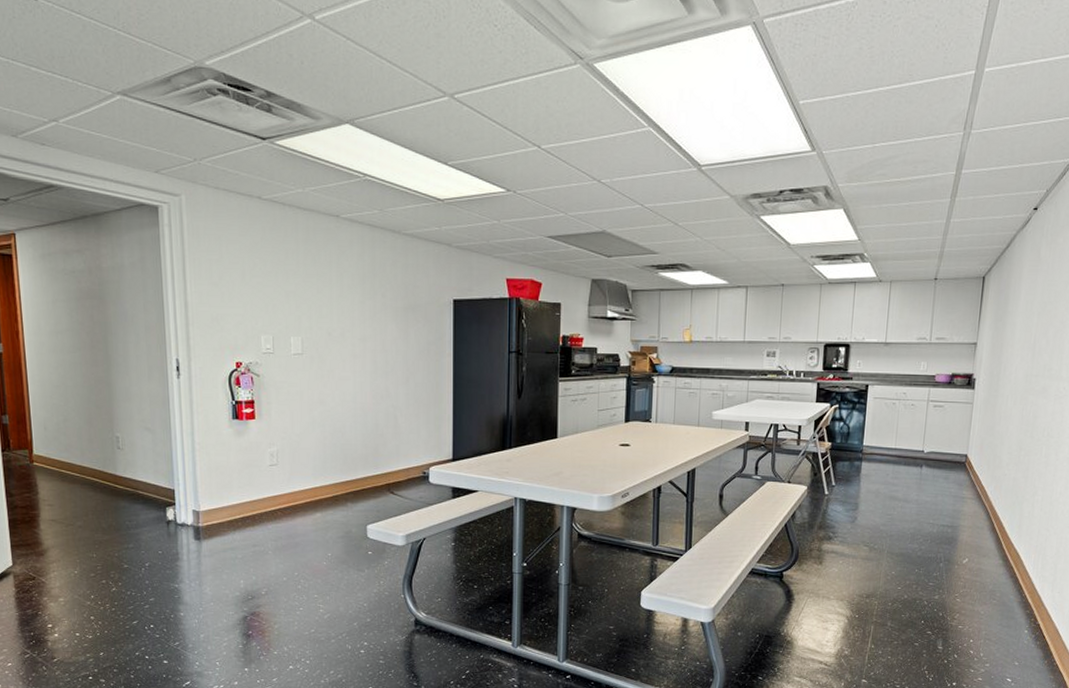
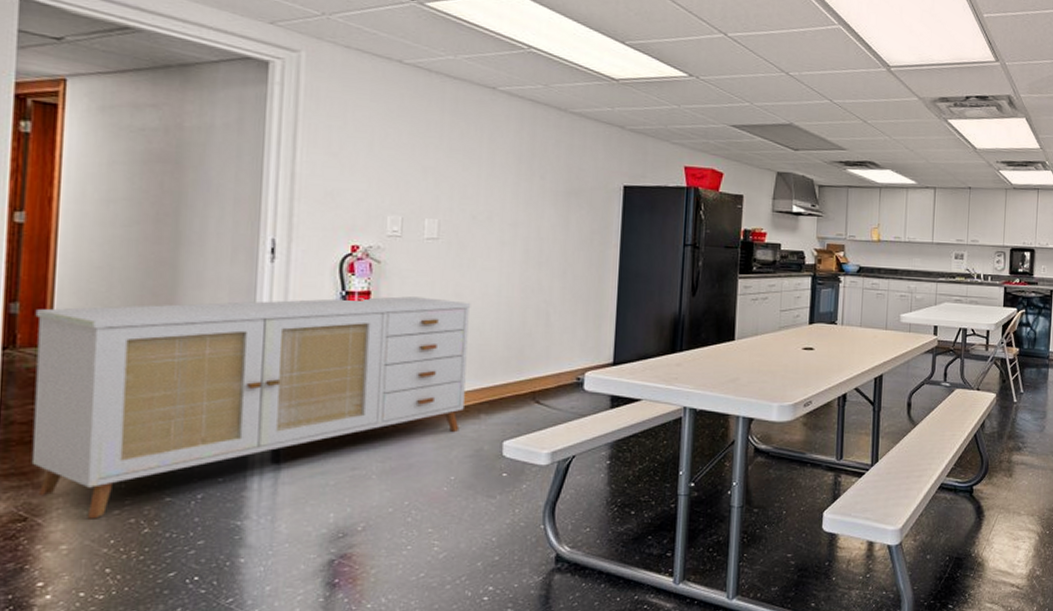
sideboard: none [19,404,334,580] -> present [31,296,471,519]

